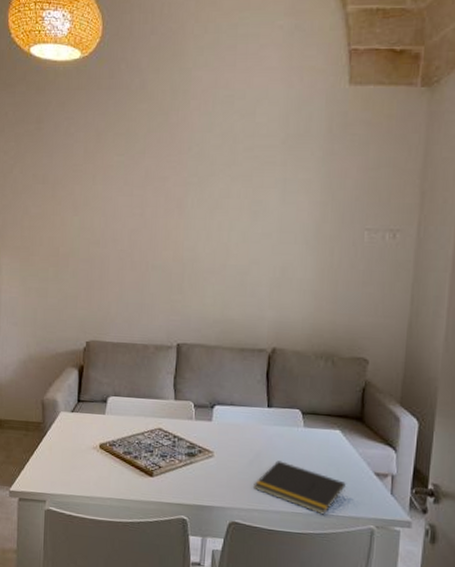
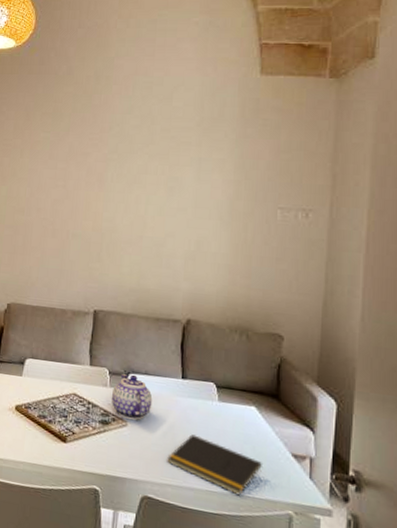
teapot: none [197,406,239,451] -> present [111,374,153,421]

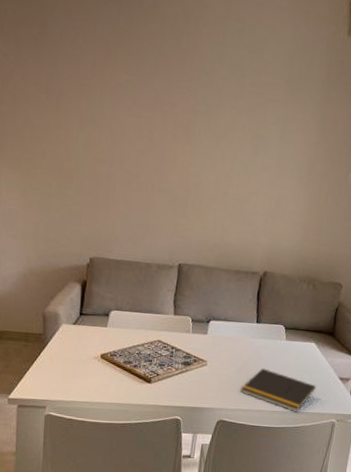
teapot: present [111,374,153,421] -> none [193,321,230,360]

